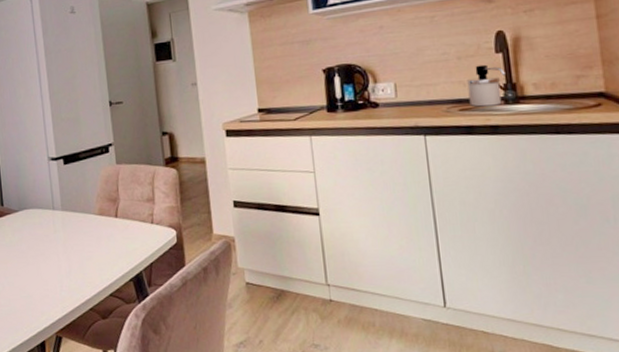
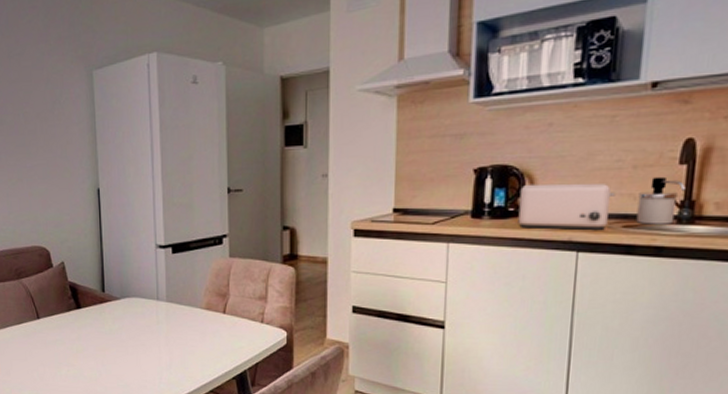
toaster: none [365,74,447,118] -> present [518,183,616,231]

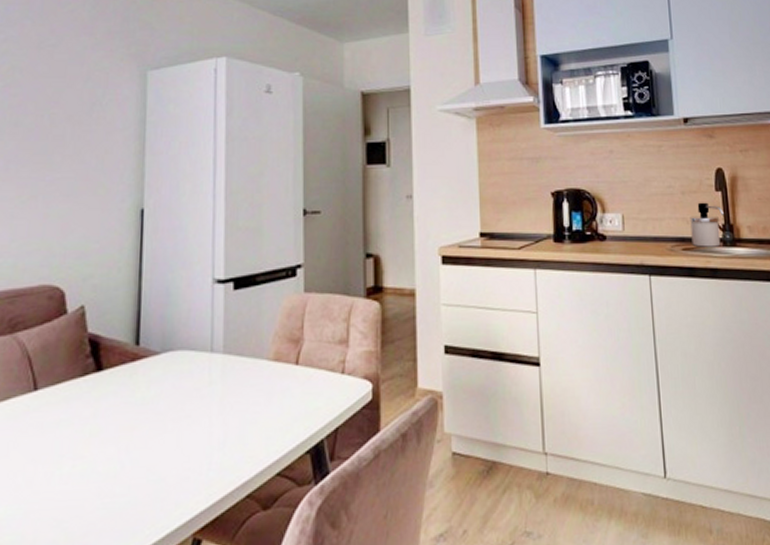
toaster: present [518,183,616,231] -> none [594,207,672,254]

